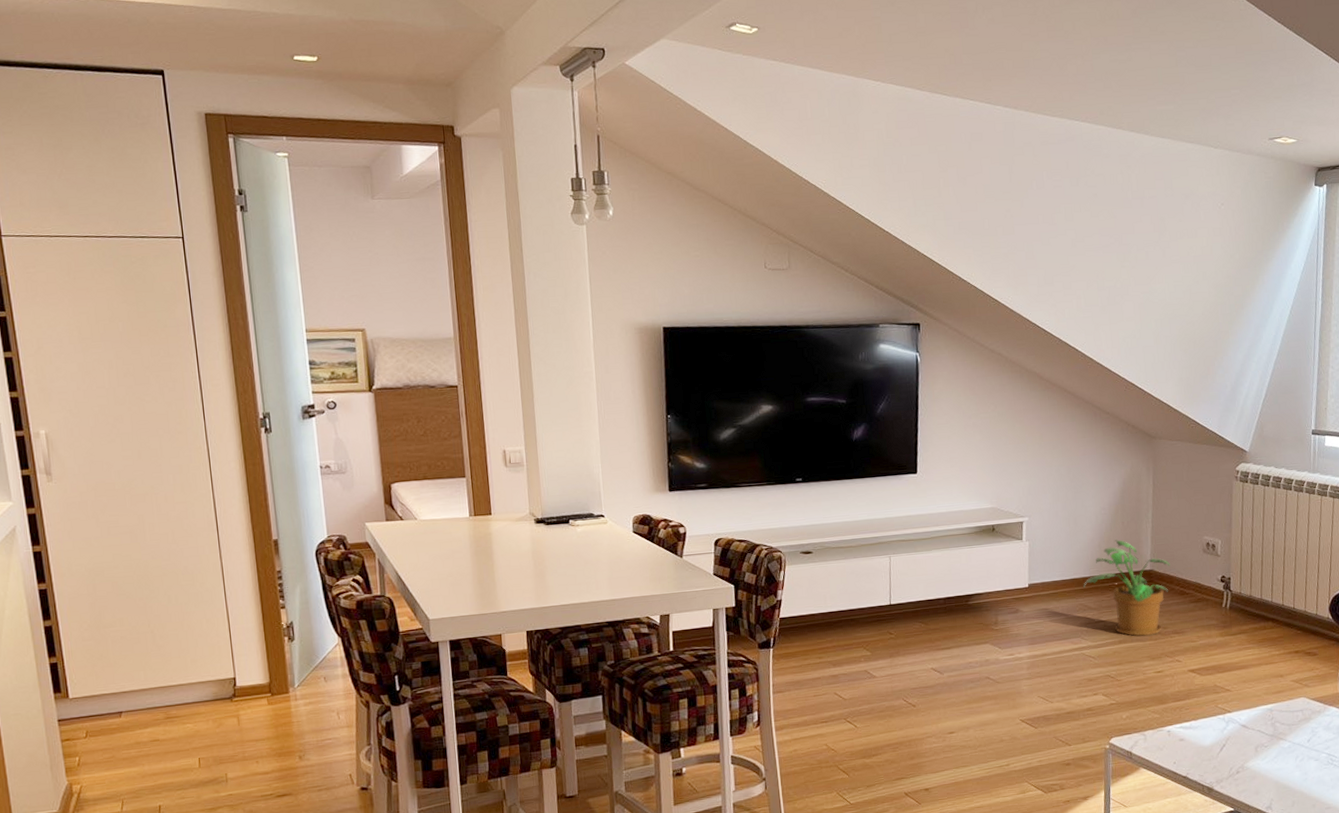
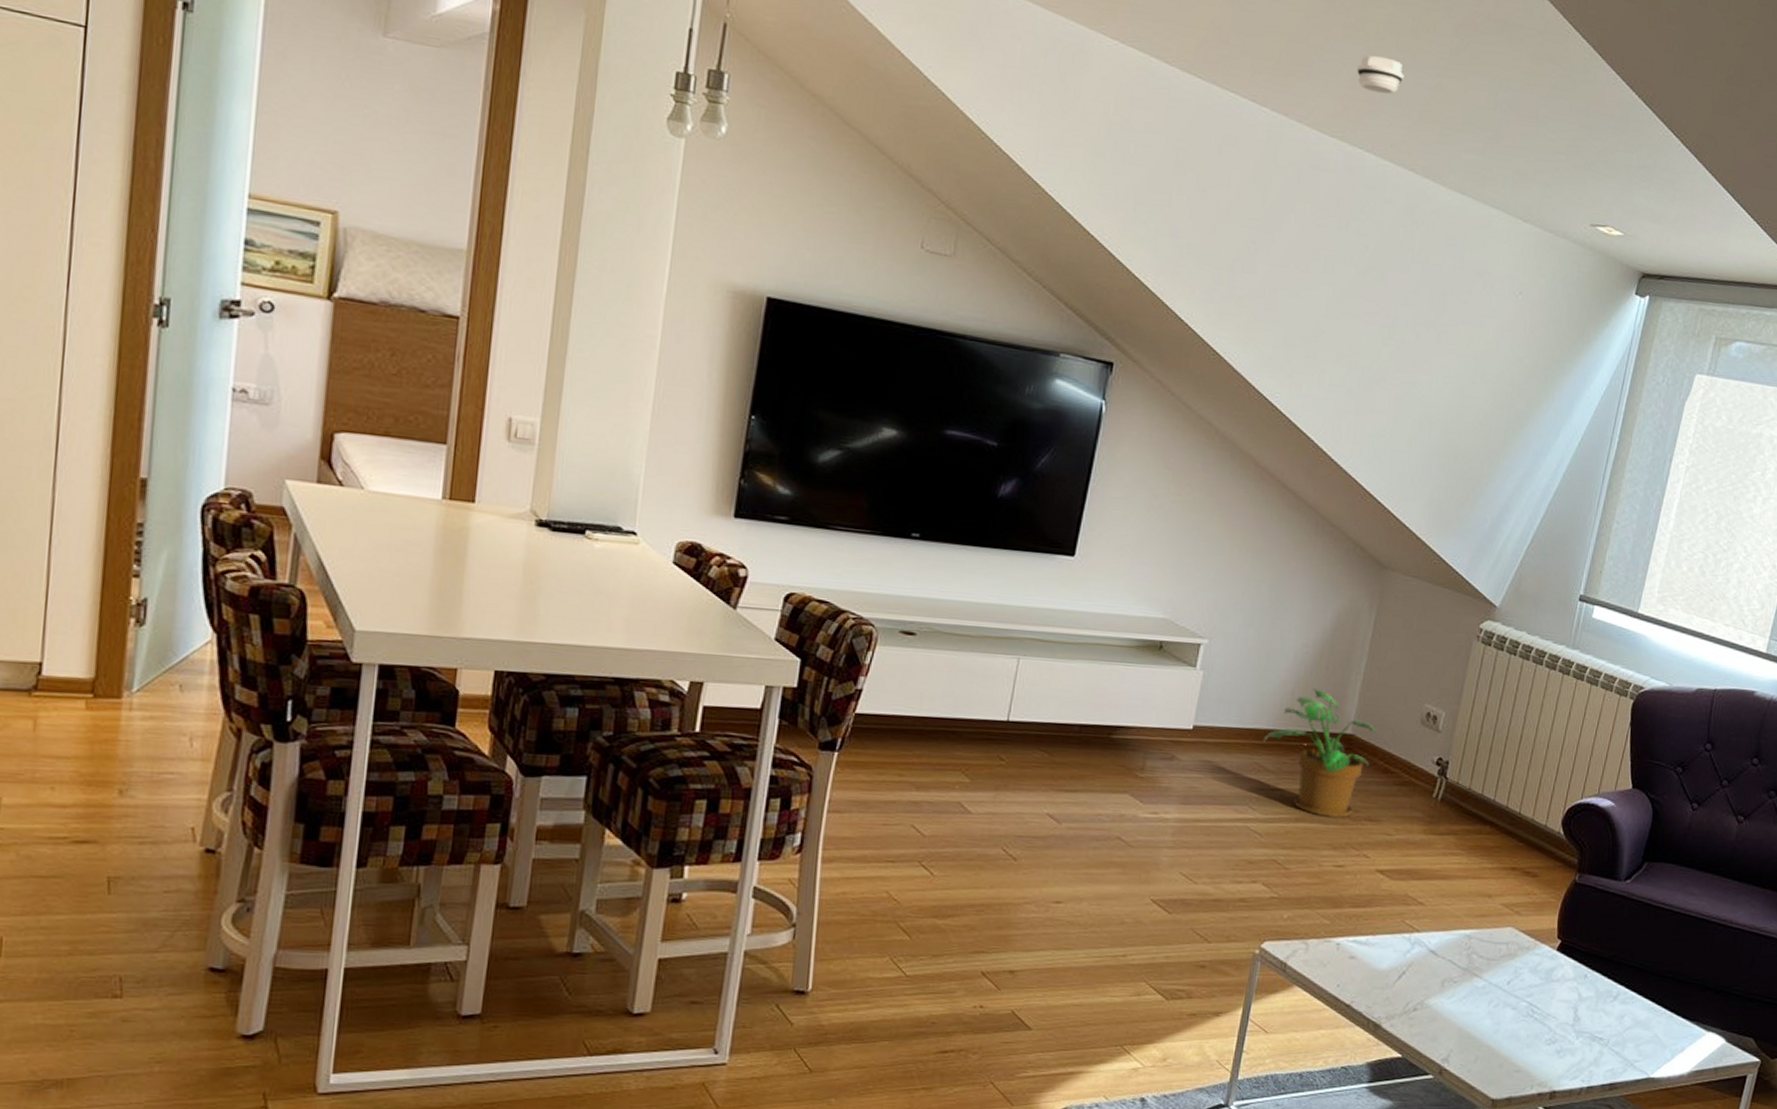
smoke detector: none [1063,46,1101,75] -> present [1357,55,1404,94]

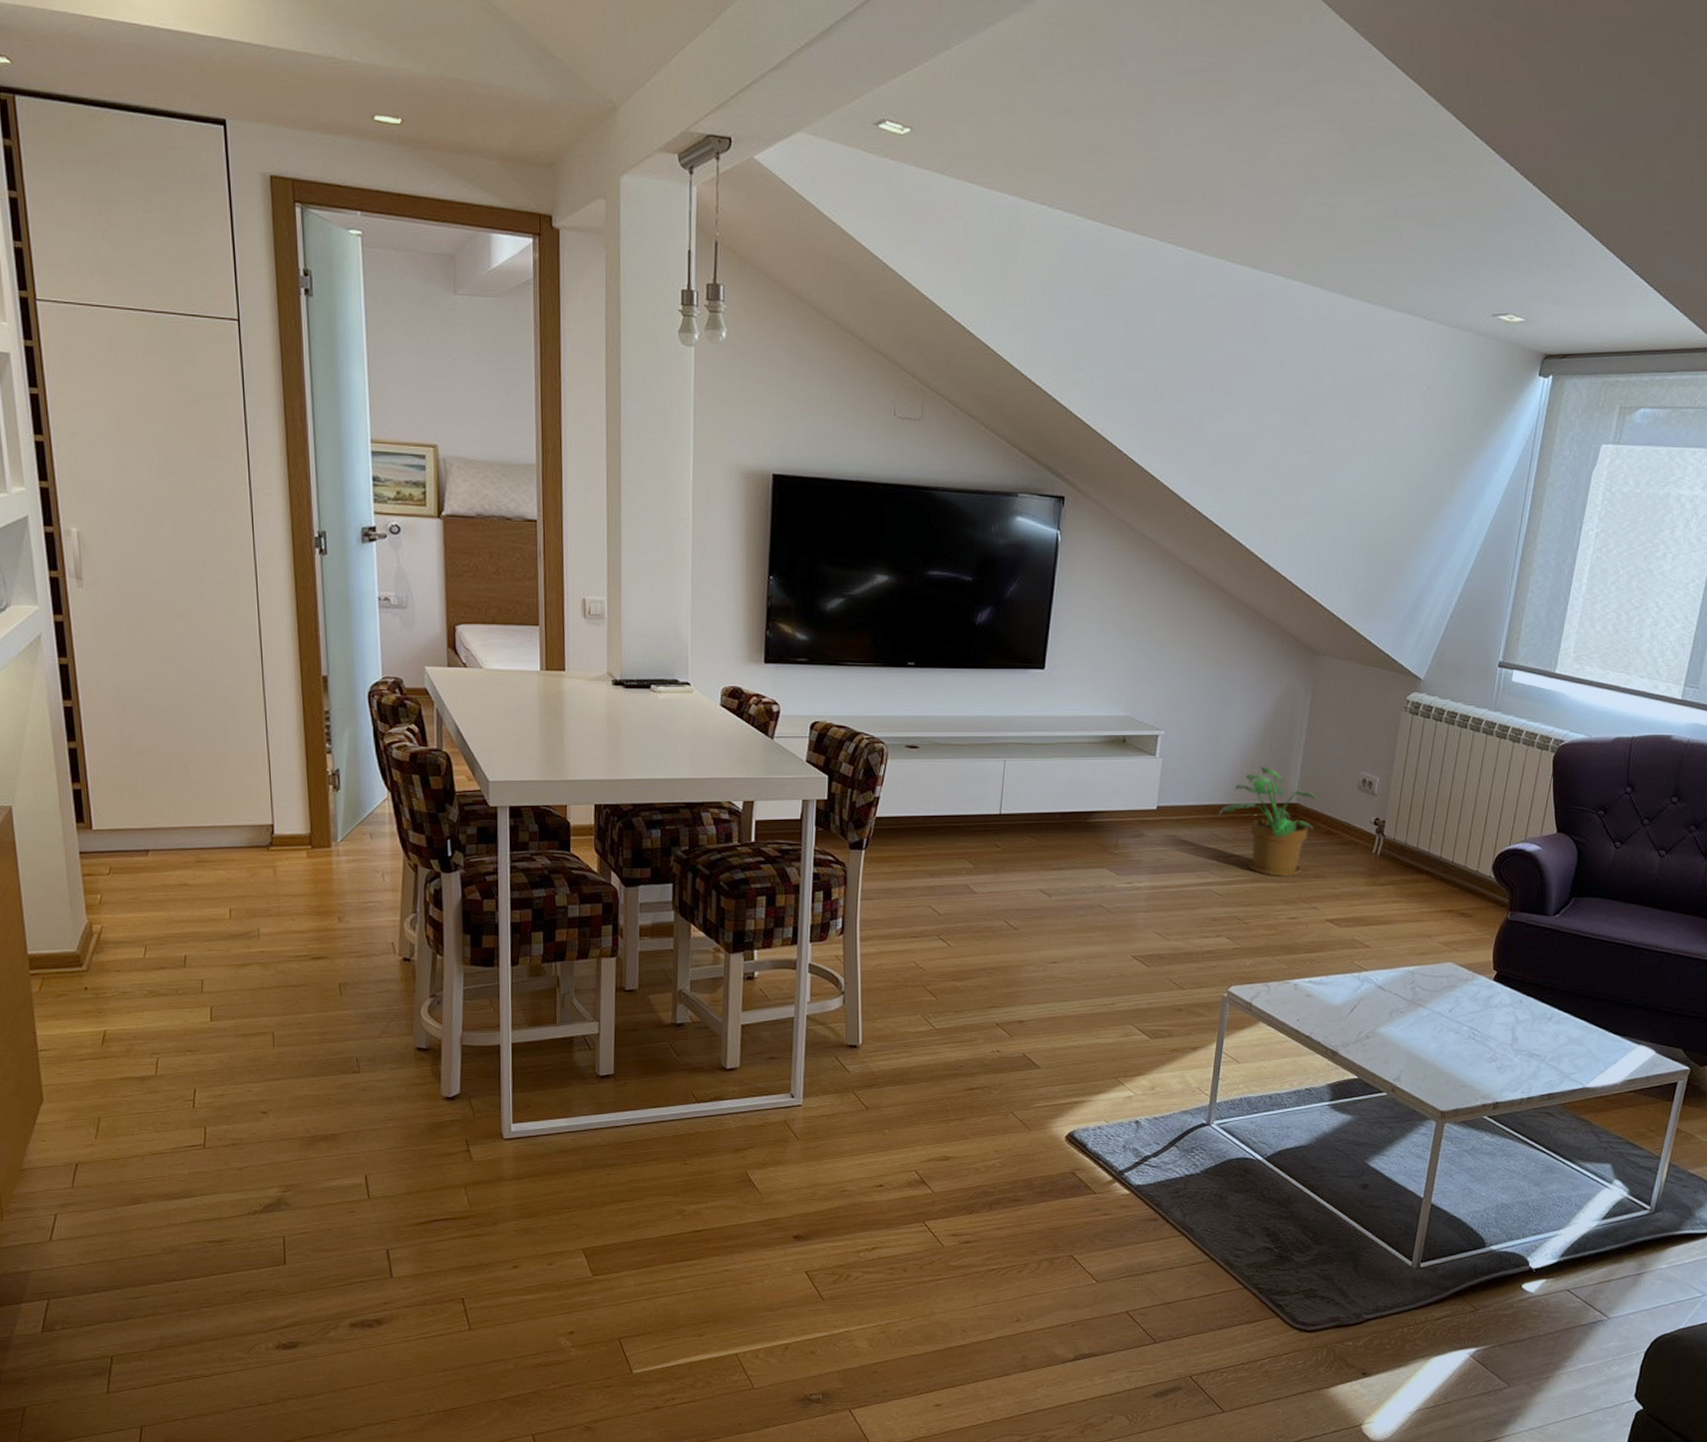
smoke detector: present [1357,55,1404,94] -> none [1263,183,1307,219]

